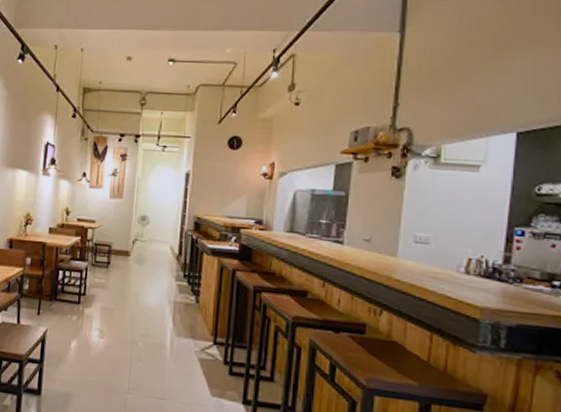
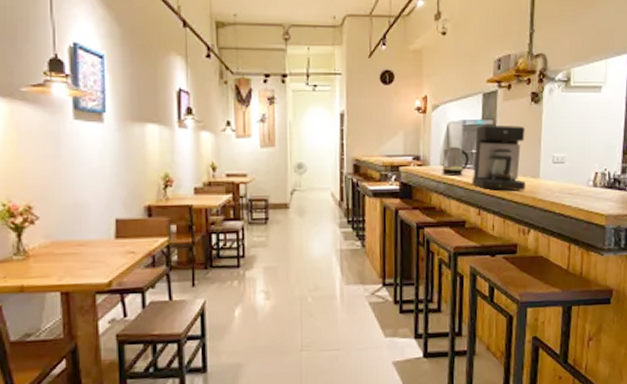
kettle: none [285,214,316,245] -> present [442,146,469,176]
coffee maker: none [317,195,382,268] -> present [472,125,525,191]

